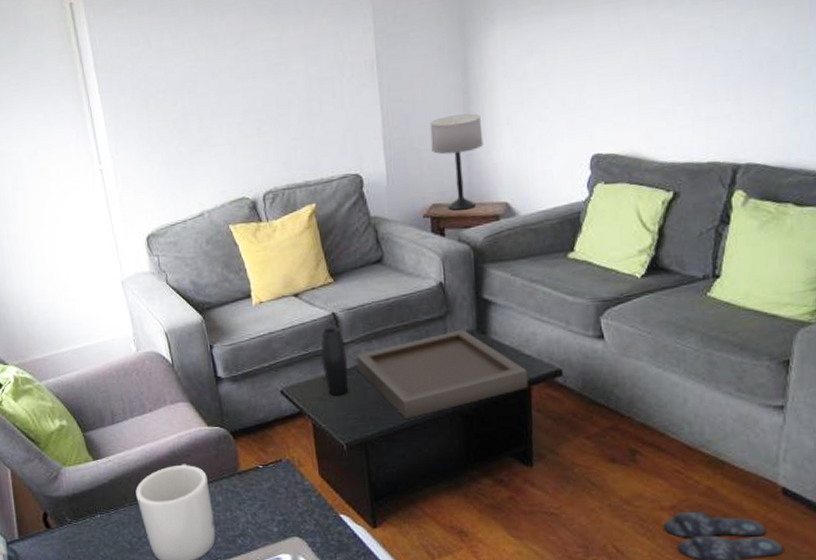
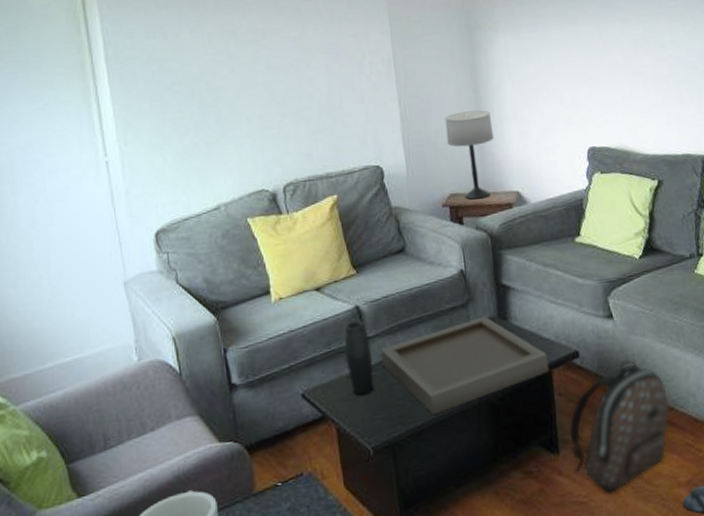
backpack: none [544,381,660,508] -> present [568,359,670,494]

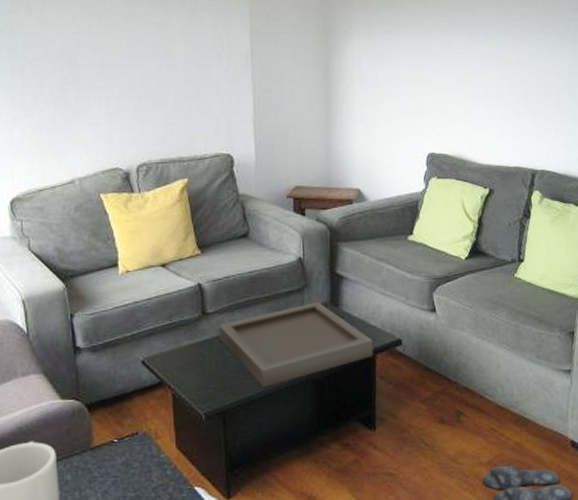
vase: present [344,320,374,396] -> none [185,297,211,366]
table lamp: present [444,110,494,200] -> none [295,109,341,193]
backpack: present [568,359,670,494] -> none [386,350,479,468]

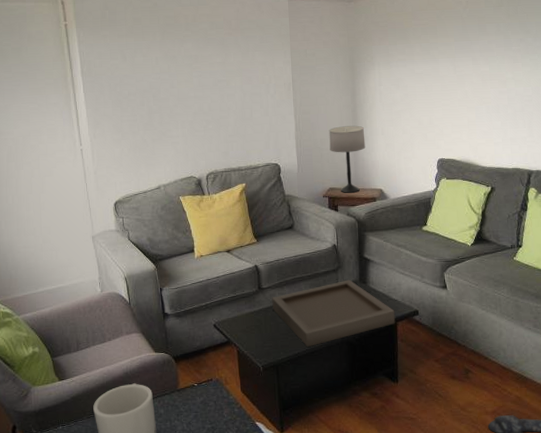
table lamp: none [295,109,341,193] -> present [329,125,366,193]

